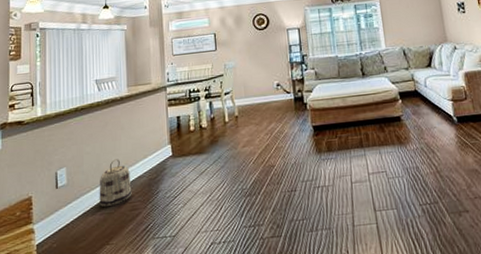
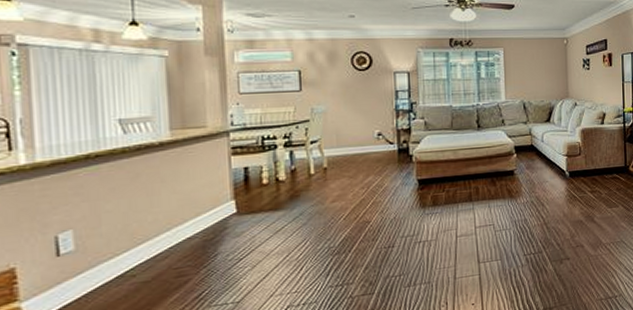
basket: present [99,159,132,207] -> none [127,218,178,275]

